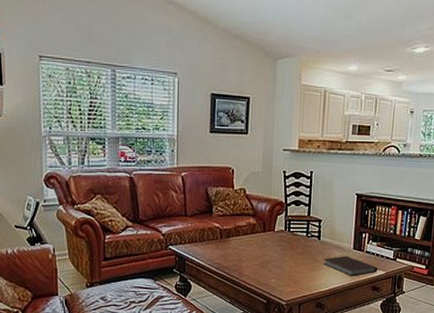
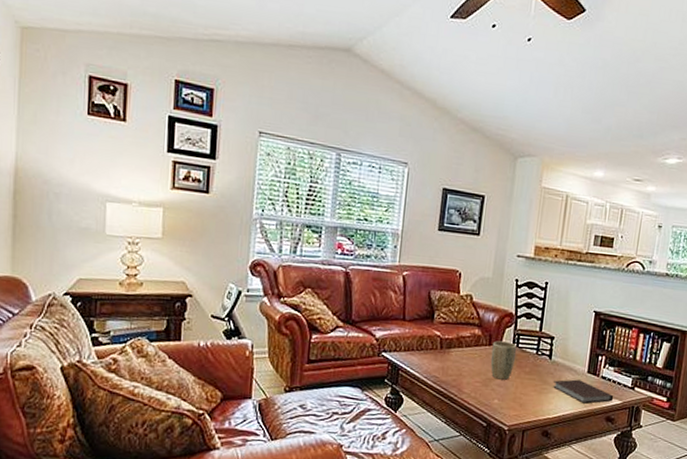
plant pot: none [266,227,289,261] -> present [490,340,517,380]

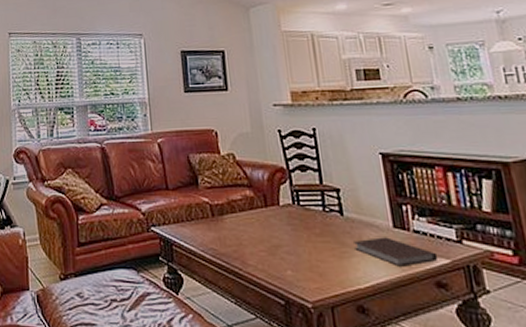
plant pot: present [490,340,517,380] -> none [269,200,301,246]

